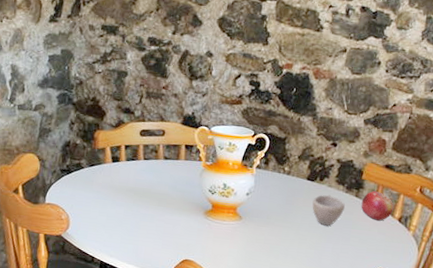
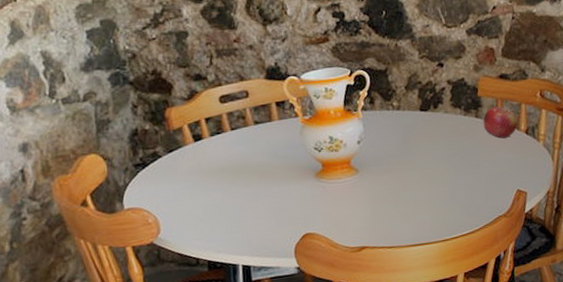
cup: present [312,194,345,226] -> none [431,121,467,157]

